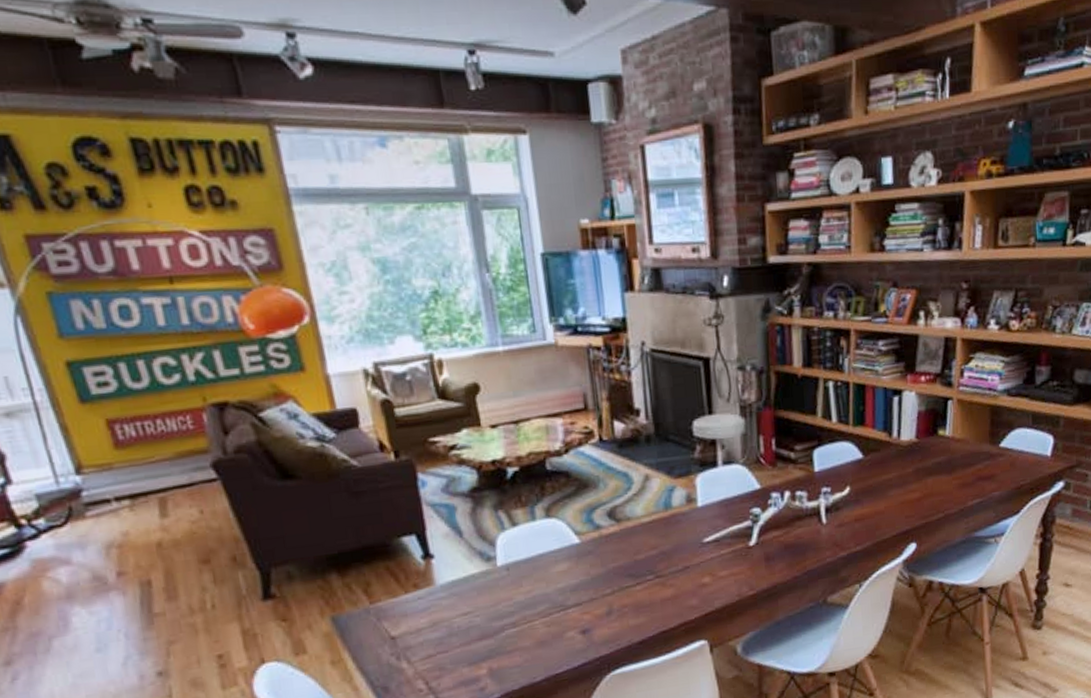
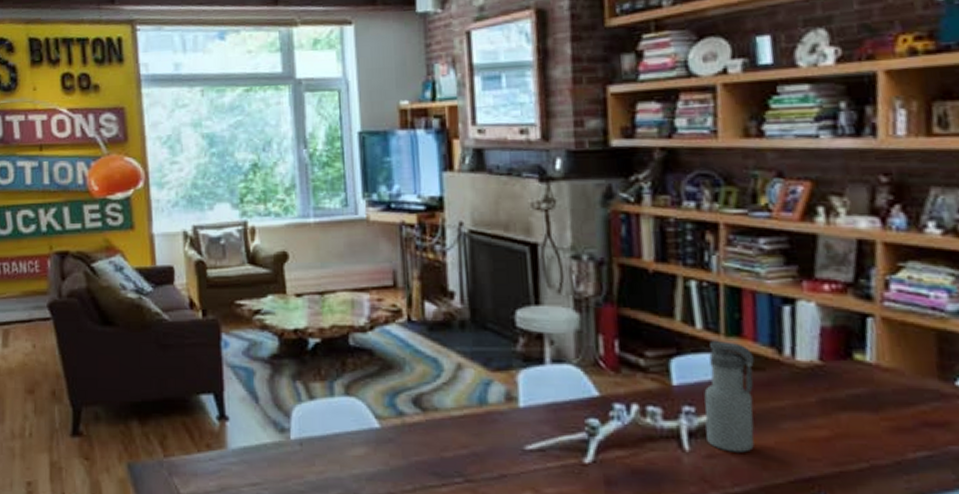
water bottle: none [837,430,872,520] -> present [704,341,755,453]

